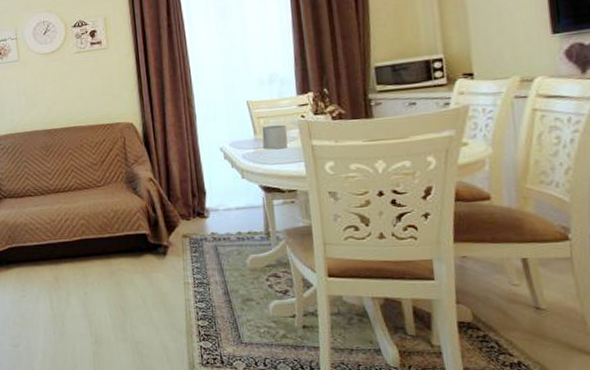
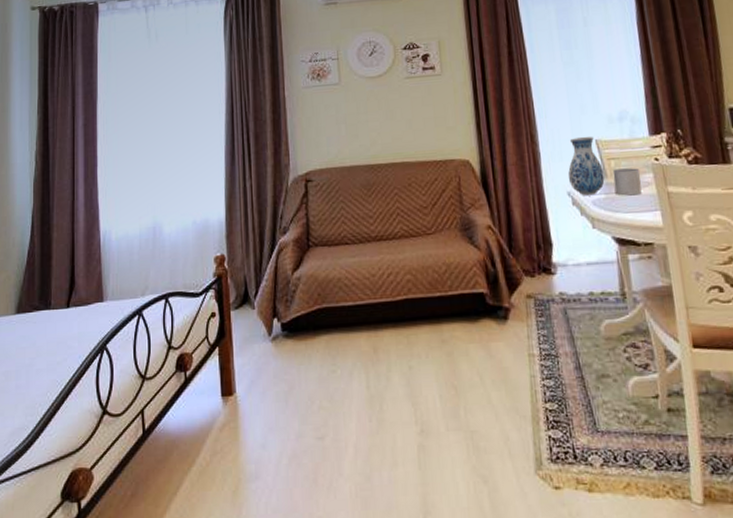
vase: none [221,97,254,151] -> present [568,136,605,196]

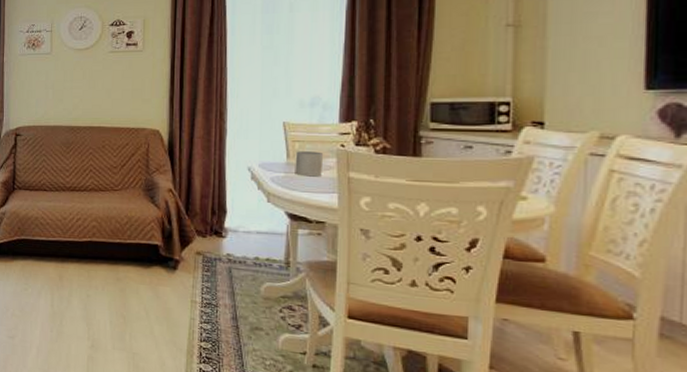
vase: present [568,136,605,196] -> none [251,118,287,173]

